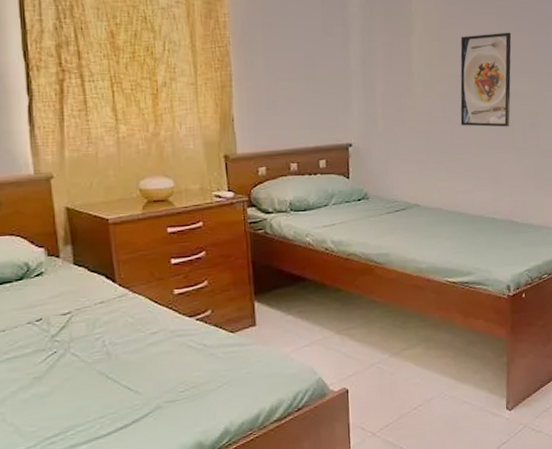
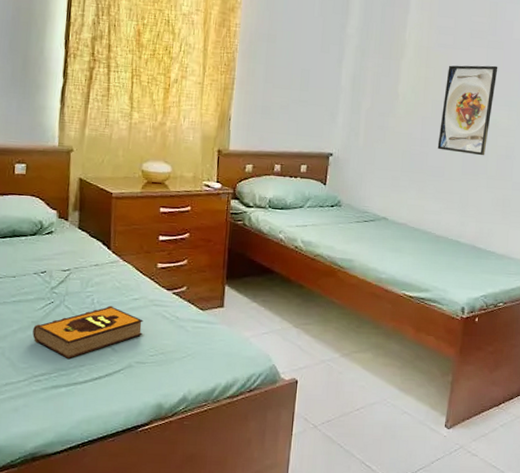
hardback book: none [36,344,168,412] -> present [32,305,143,358]

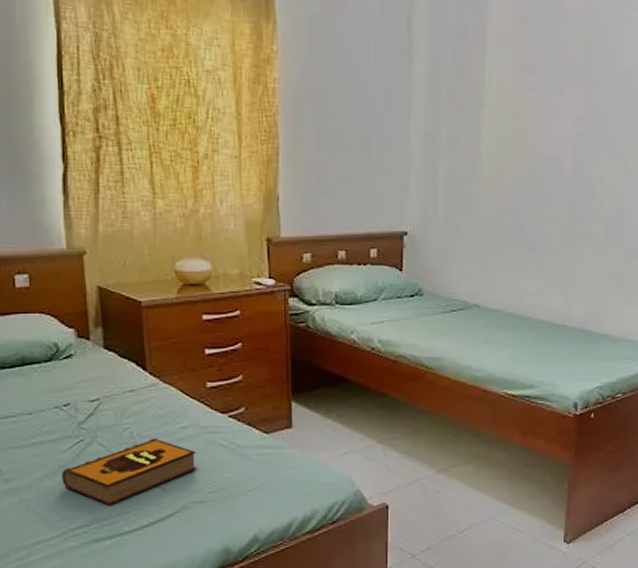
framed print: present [437,65,498,156] -> none [532,110,599,221]

